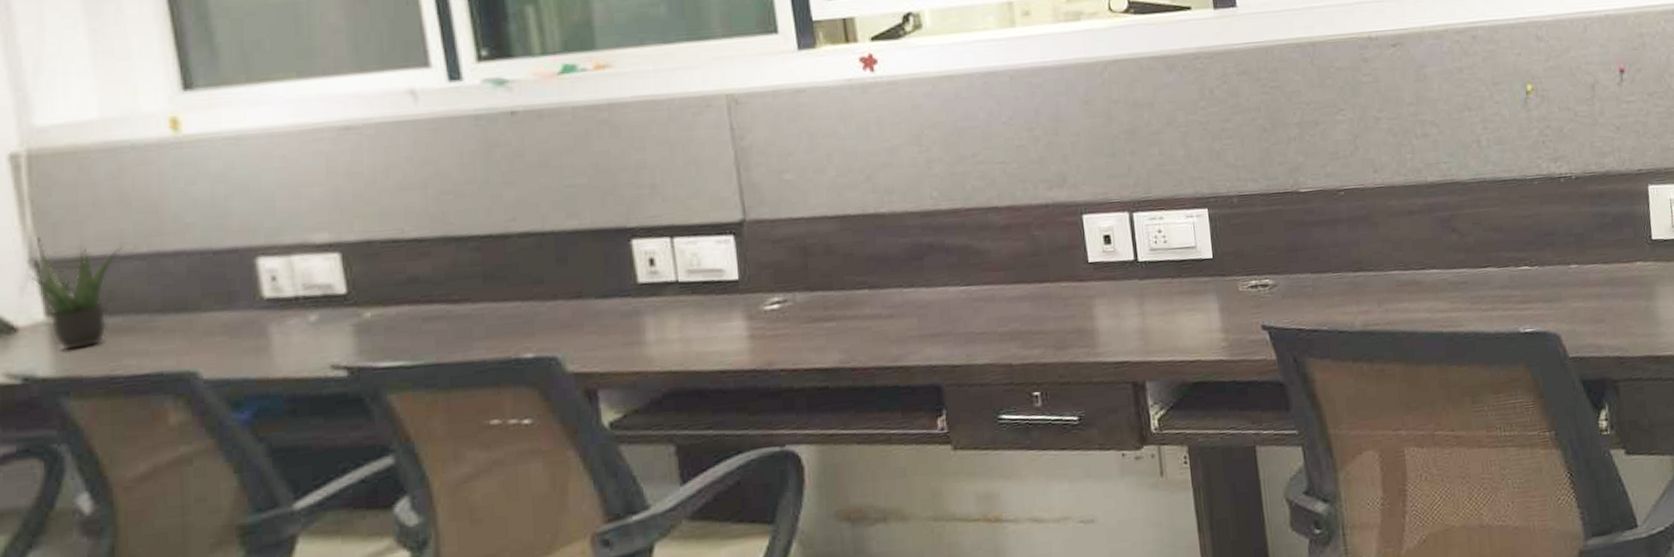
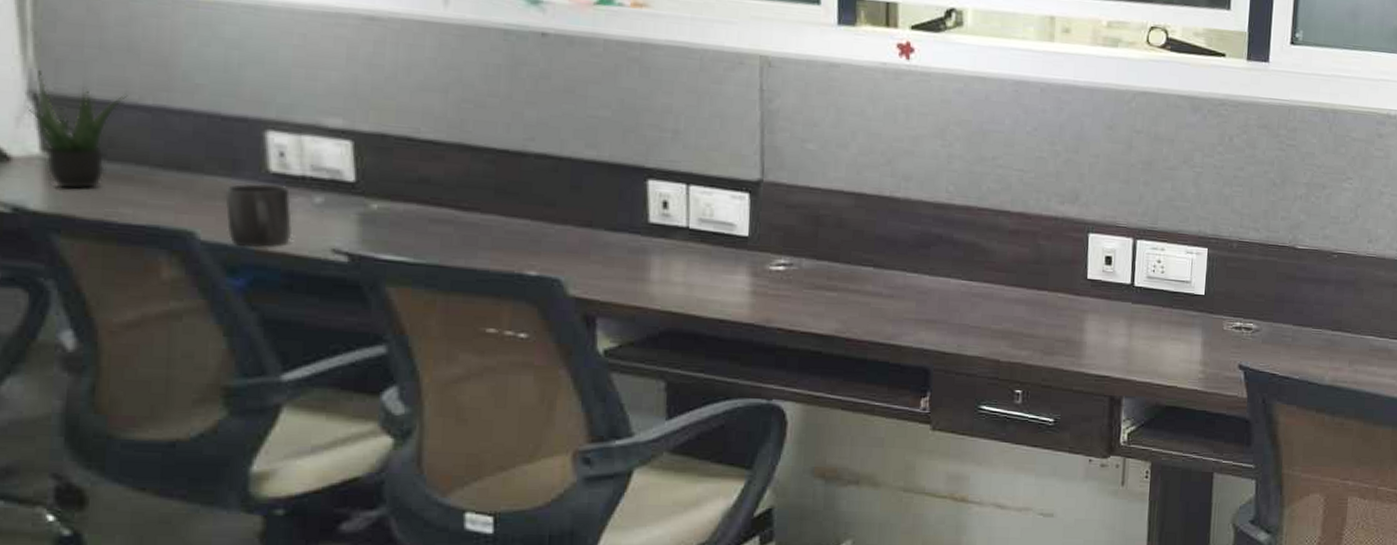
mug: none [222,310,290,378] -> present [224,184,292,247]

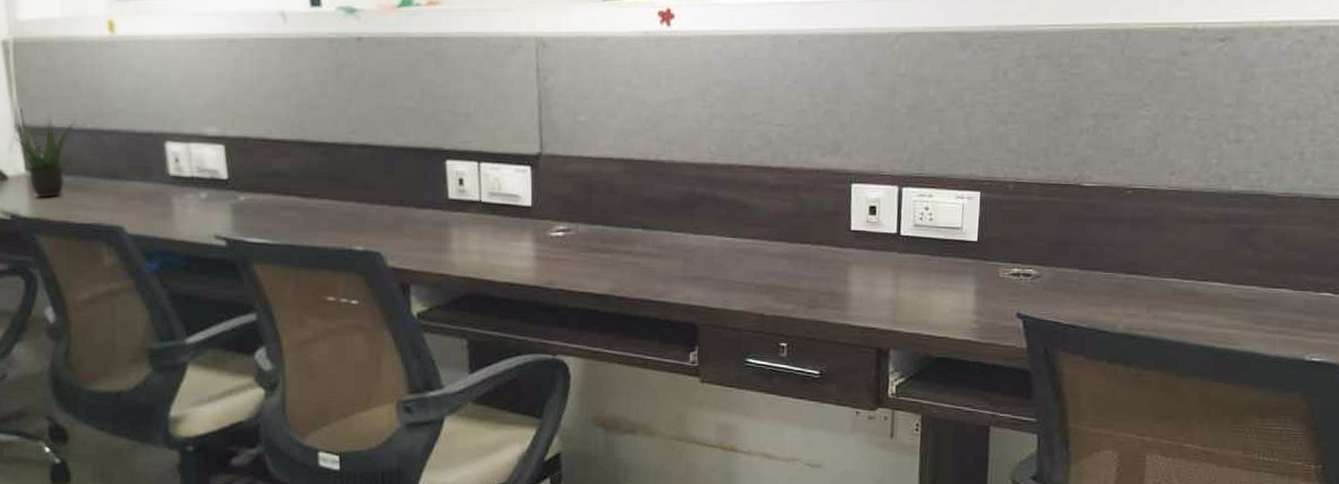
mug: present [224,184,292,247] -> none [140,186,186,236]

